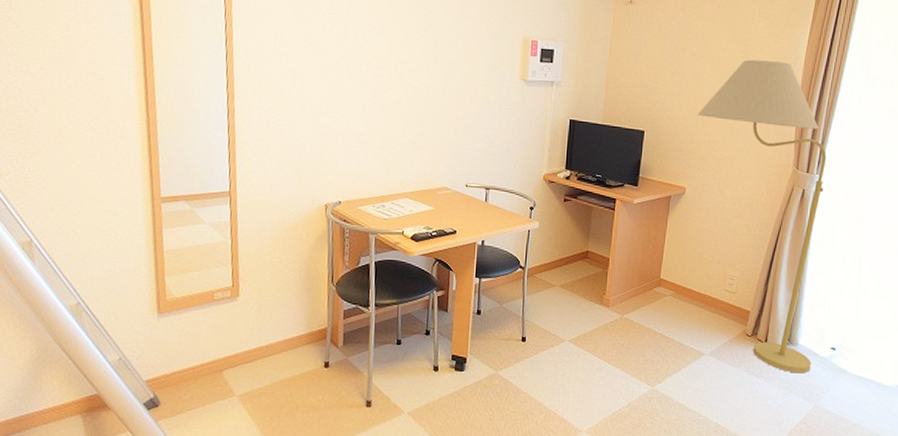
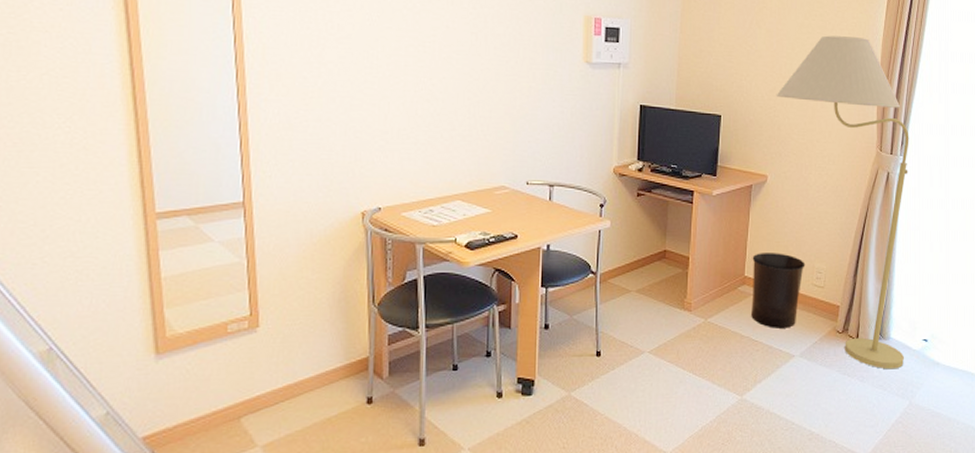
waste bin: none [665,258,719,328] -> present [751,253,805,328]

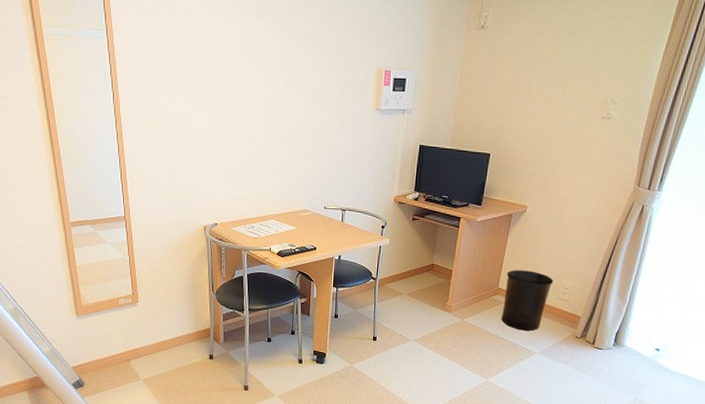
floor lamp: present [776,35,909,370] -> none [542,80,670,371]

